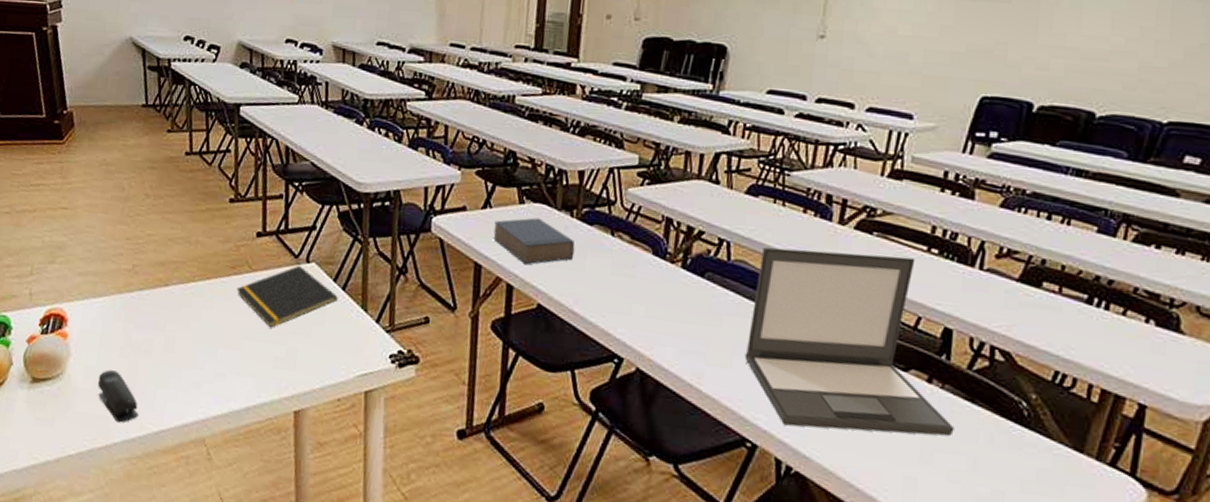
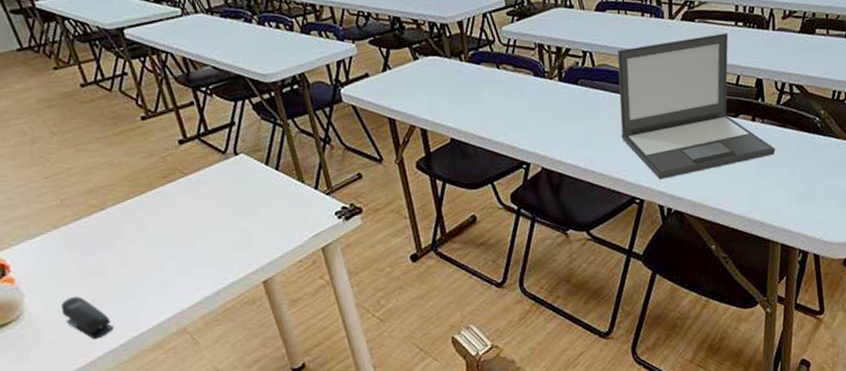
notepad: present [237,265,338,328] -> none [174,159,275,220]
book: present [493,217,575,265] -> none [396,68,471,110]

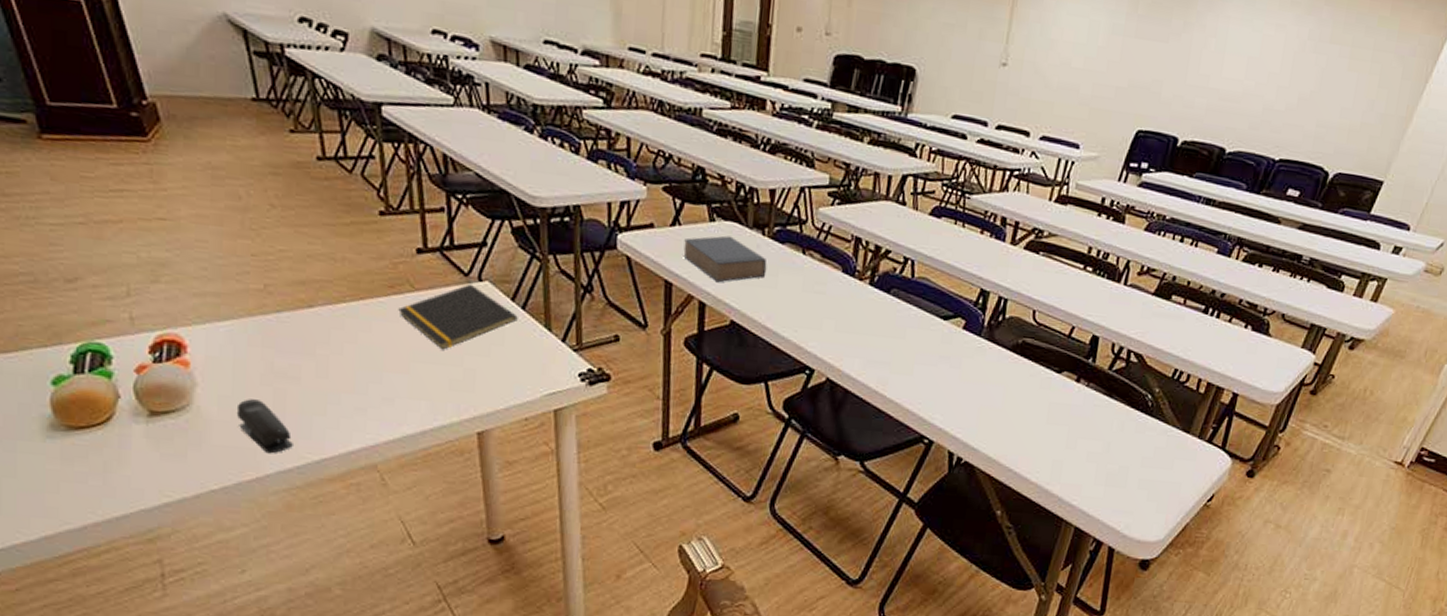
notepad: none [174,159,275,220] -> present [398,283,518,350]
book: none [396,68,471,110] -> present [683,235,767,283]
laptop: present [617,33,776,180] -> none [924,265,1095,426]

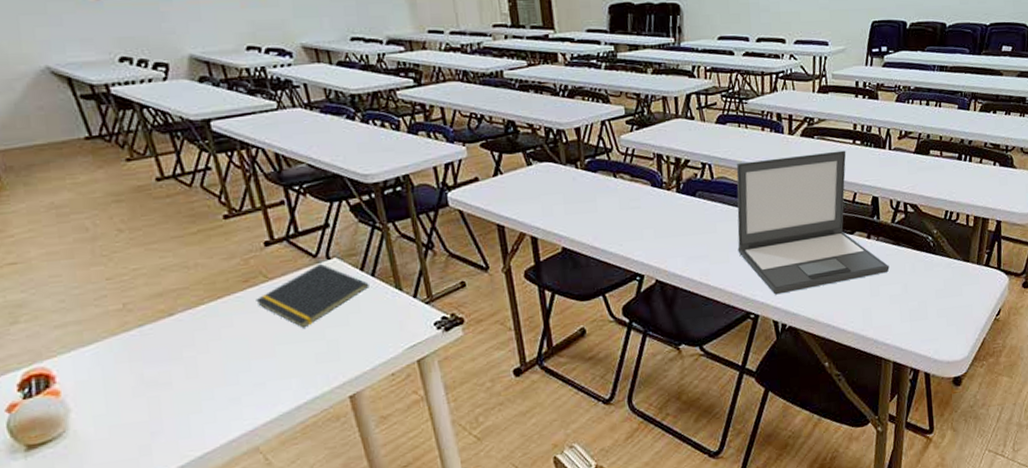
stapler: present [236,399,293,454] -> none [113,411,174,460]
book: present [683,235,767,283] -> none [508,175,586,217]
laptop: none [924,265,1095,426] -> present [736,150,890,295]

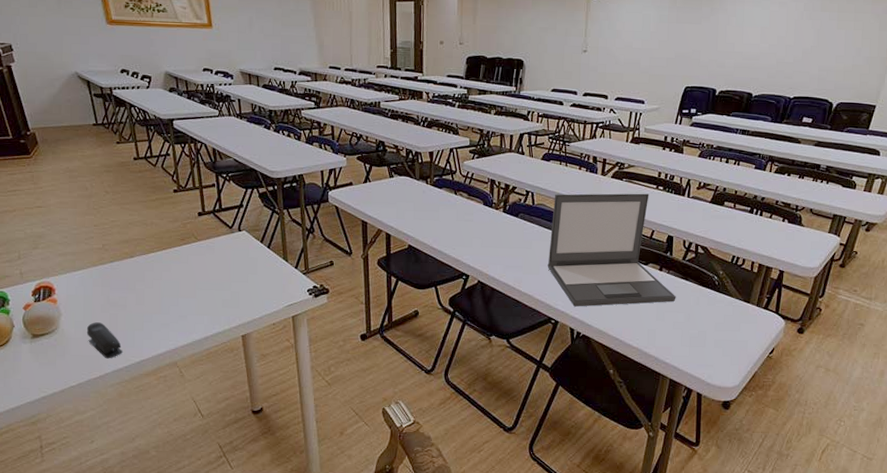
stapler: none [113,411,174,460] -> present [86,322,123,359]
notepad: present [256,263,369,328] -> none [188,233,265,280]

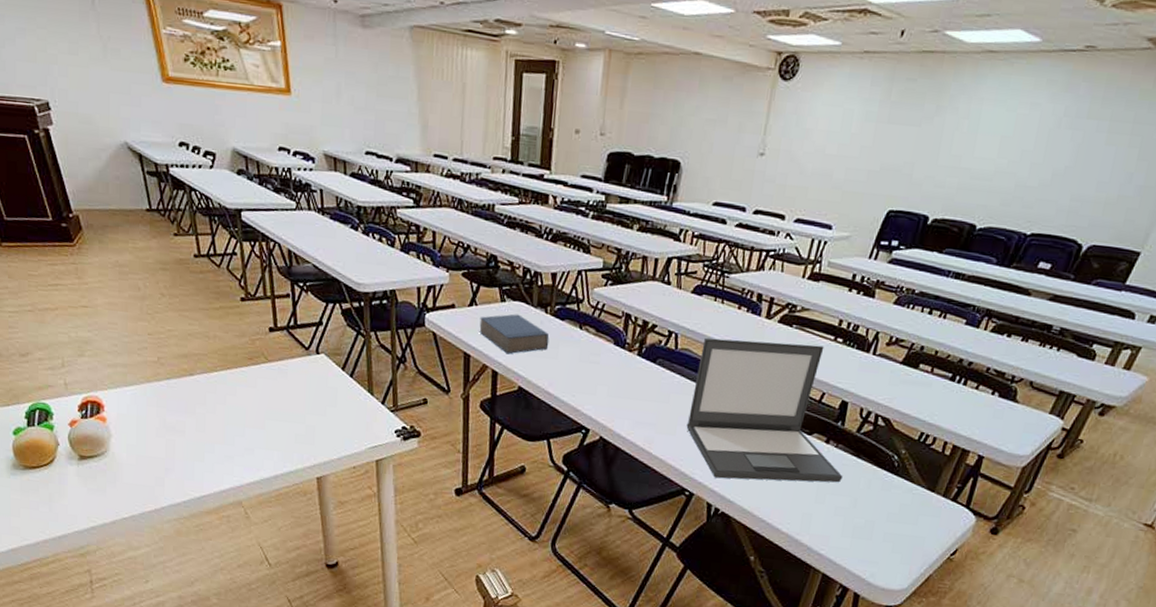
stapler: present [86,322,123,359] -> none [140,447,181,491]
book: none [373,186,431,219] -> present [479,314,550,355]

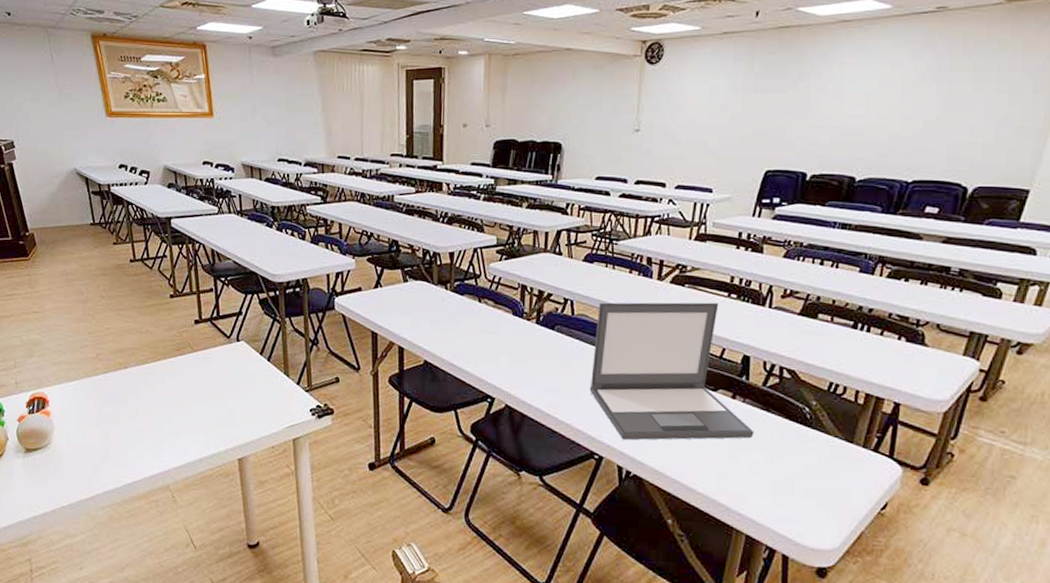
book: present [479,314,550,355] -> none [385,292,451,331]

